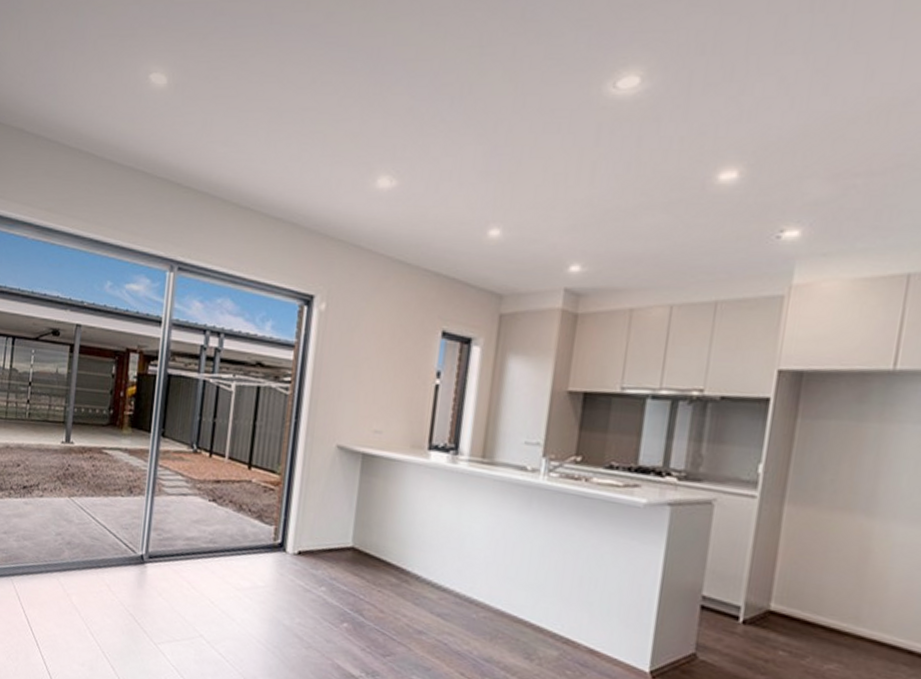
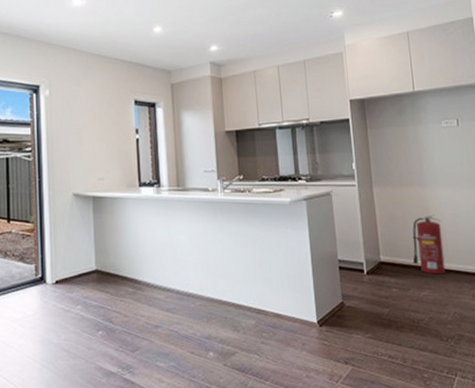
fire extinguisher: none [821,558,888,647] -> present [412,214,446,275]

